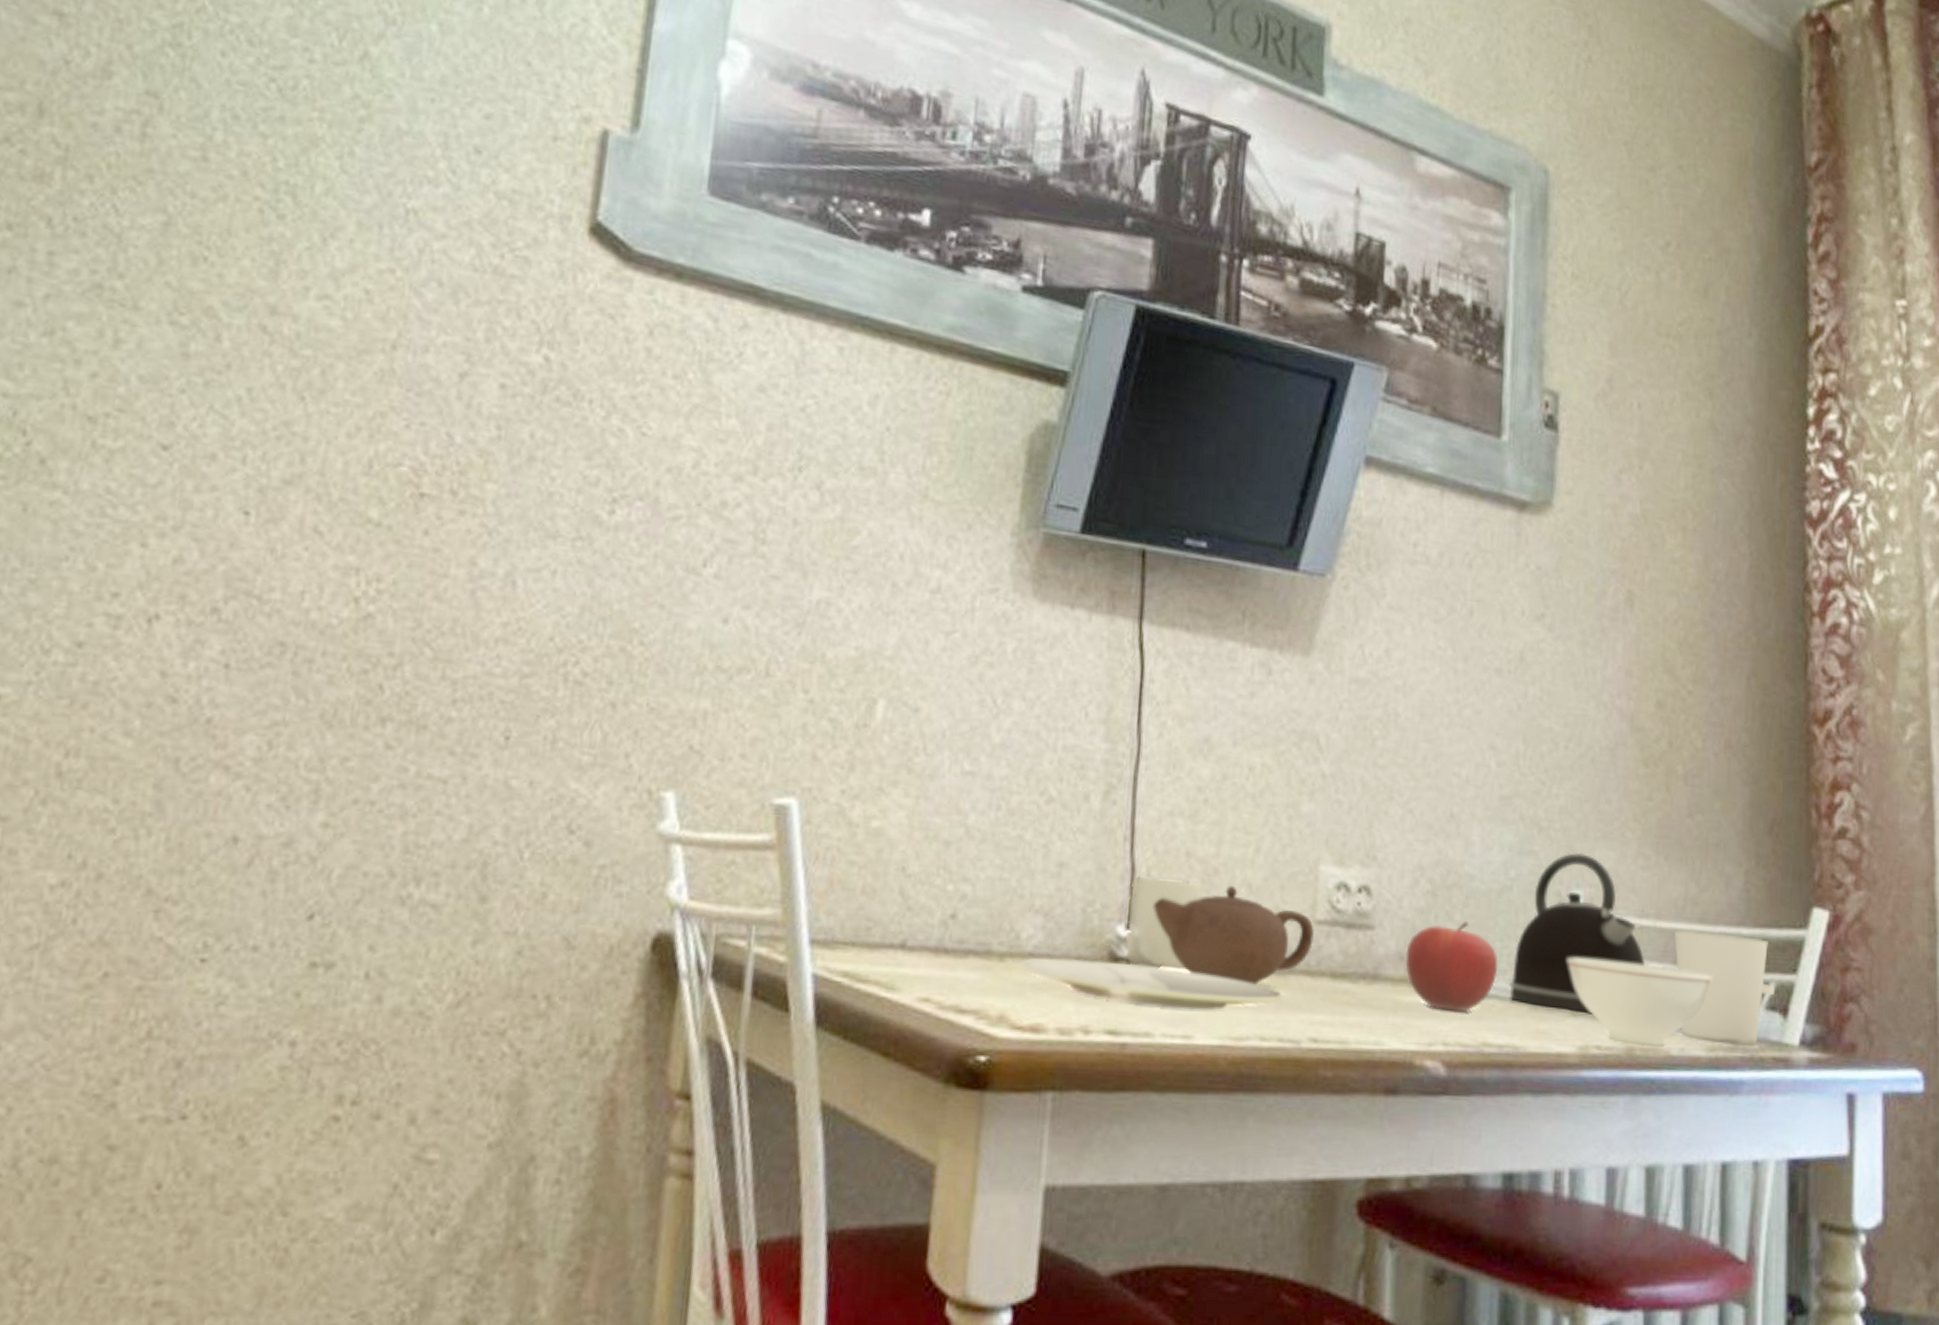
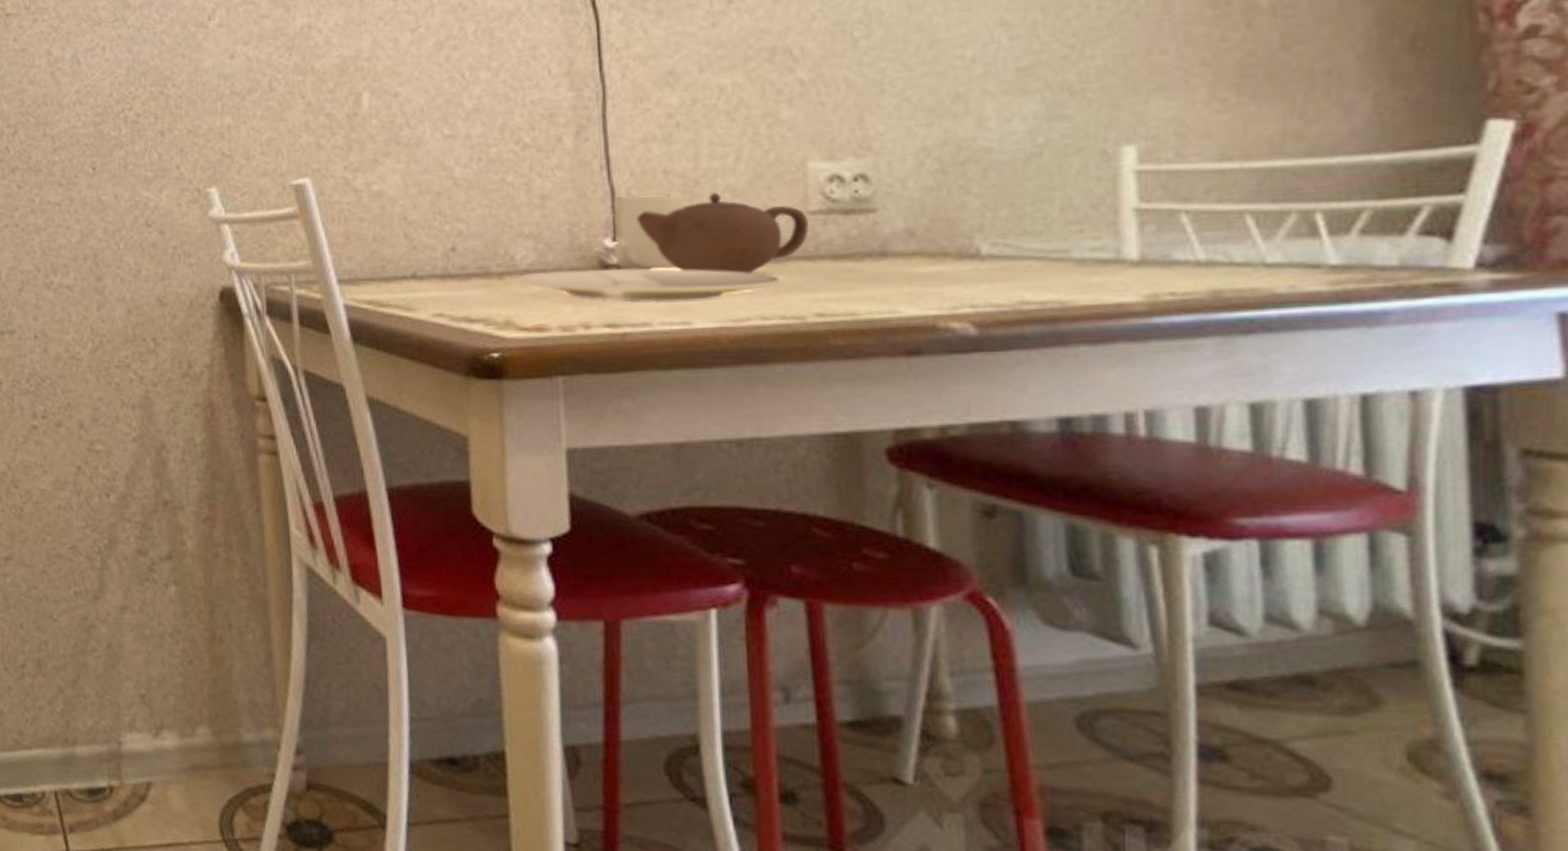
fruit: present [1405,920,1498,1012] -> none [916,191,1032,277]
kettle: present [1508,852,1645,1014] -> none [1046,107,1231,264]
bowl: present [1567,958,1713,1047] -> none [1121,206,1333,288]
cup: present [1674,929,1774,1047] -> none [1271,162,1430,277]

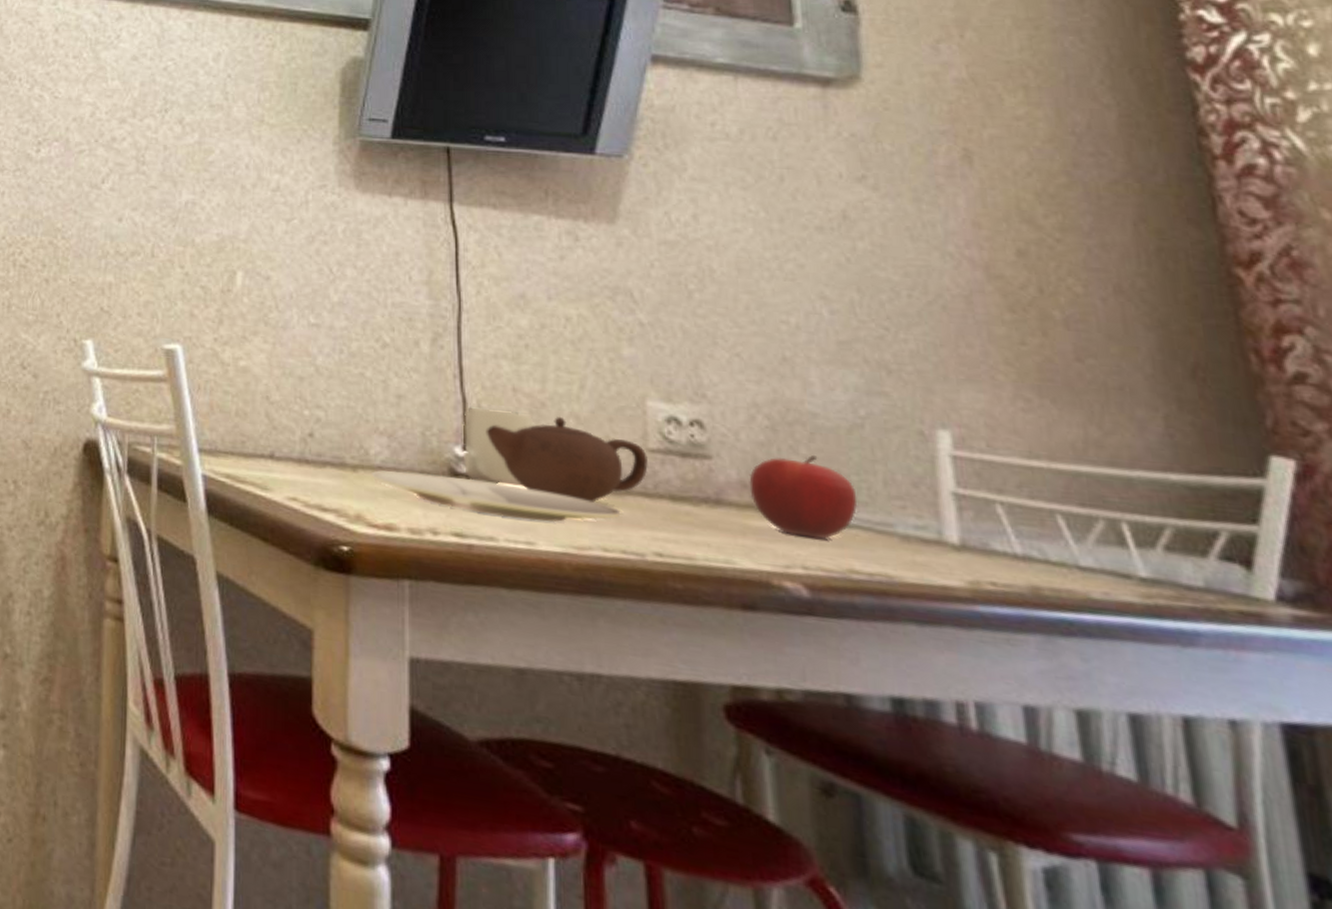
fruit: none [916,191,1032,277] -> present [749,454,858,539]

